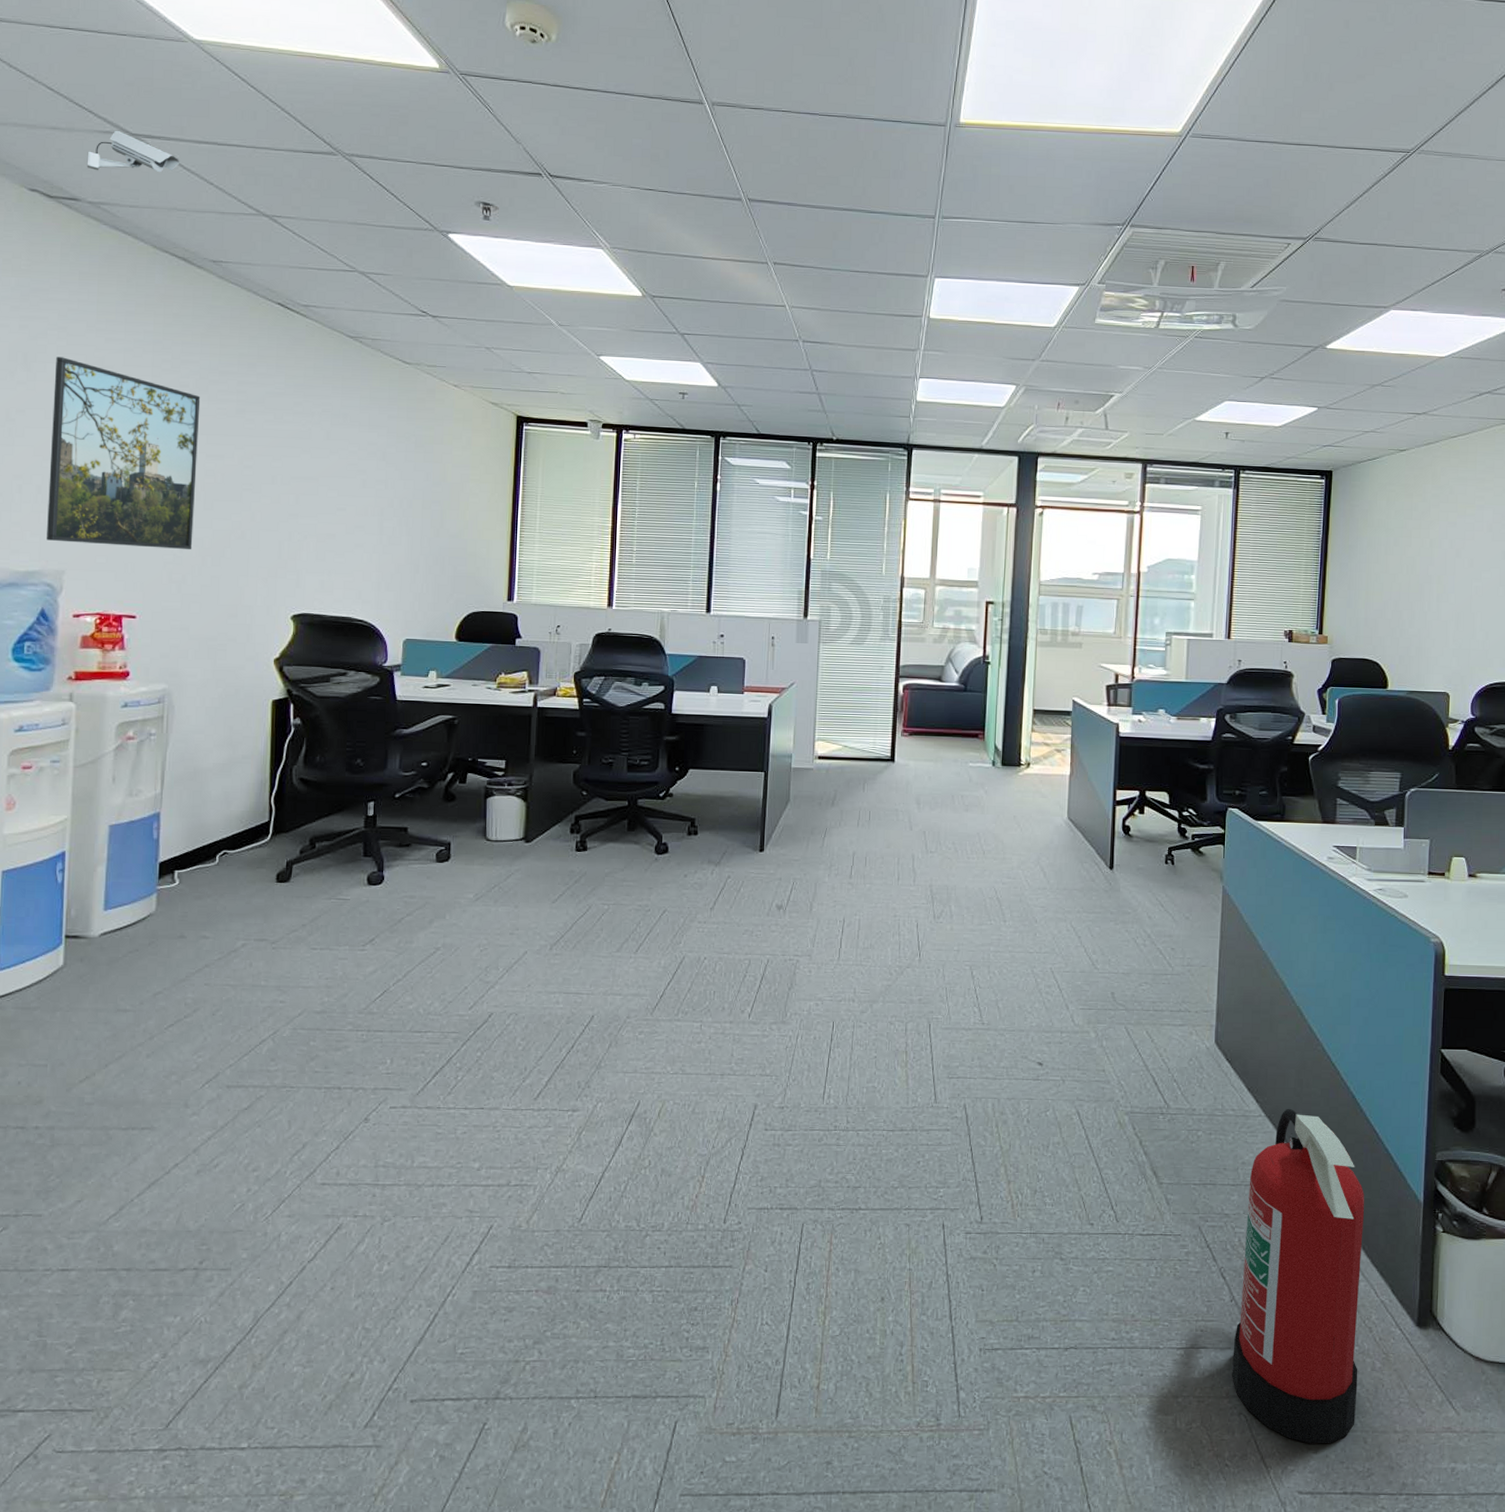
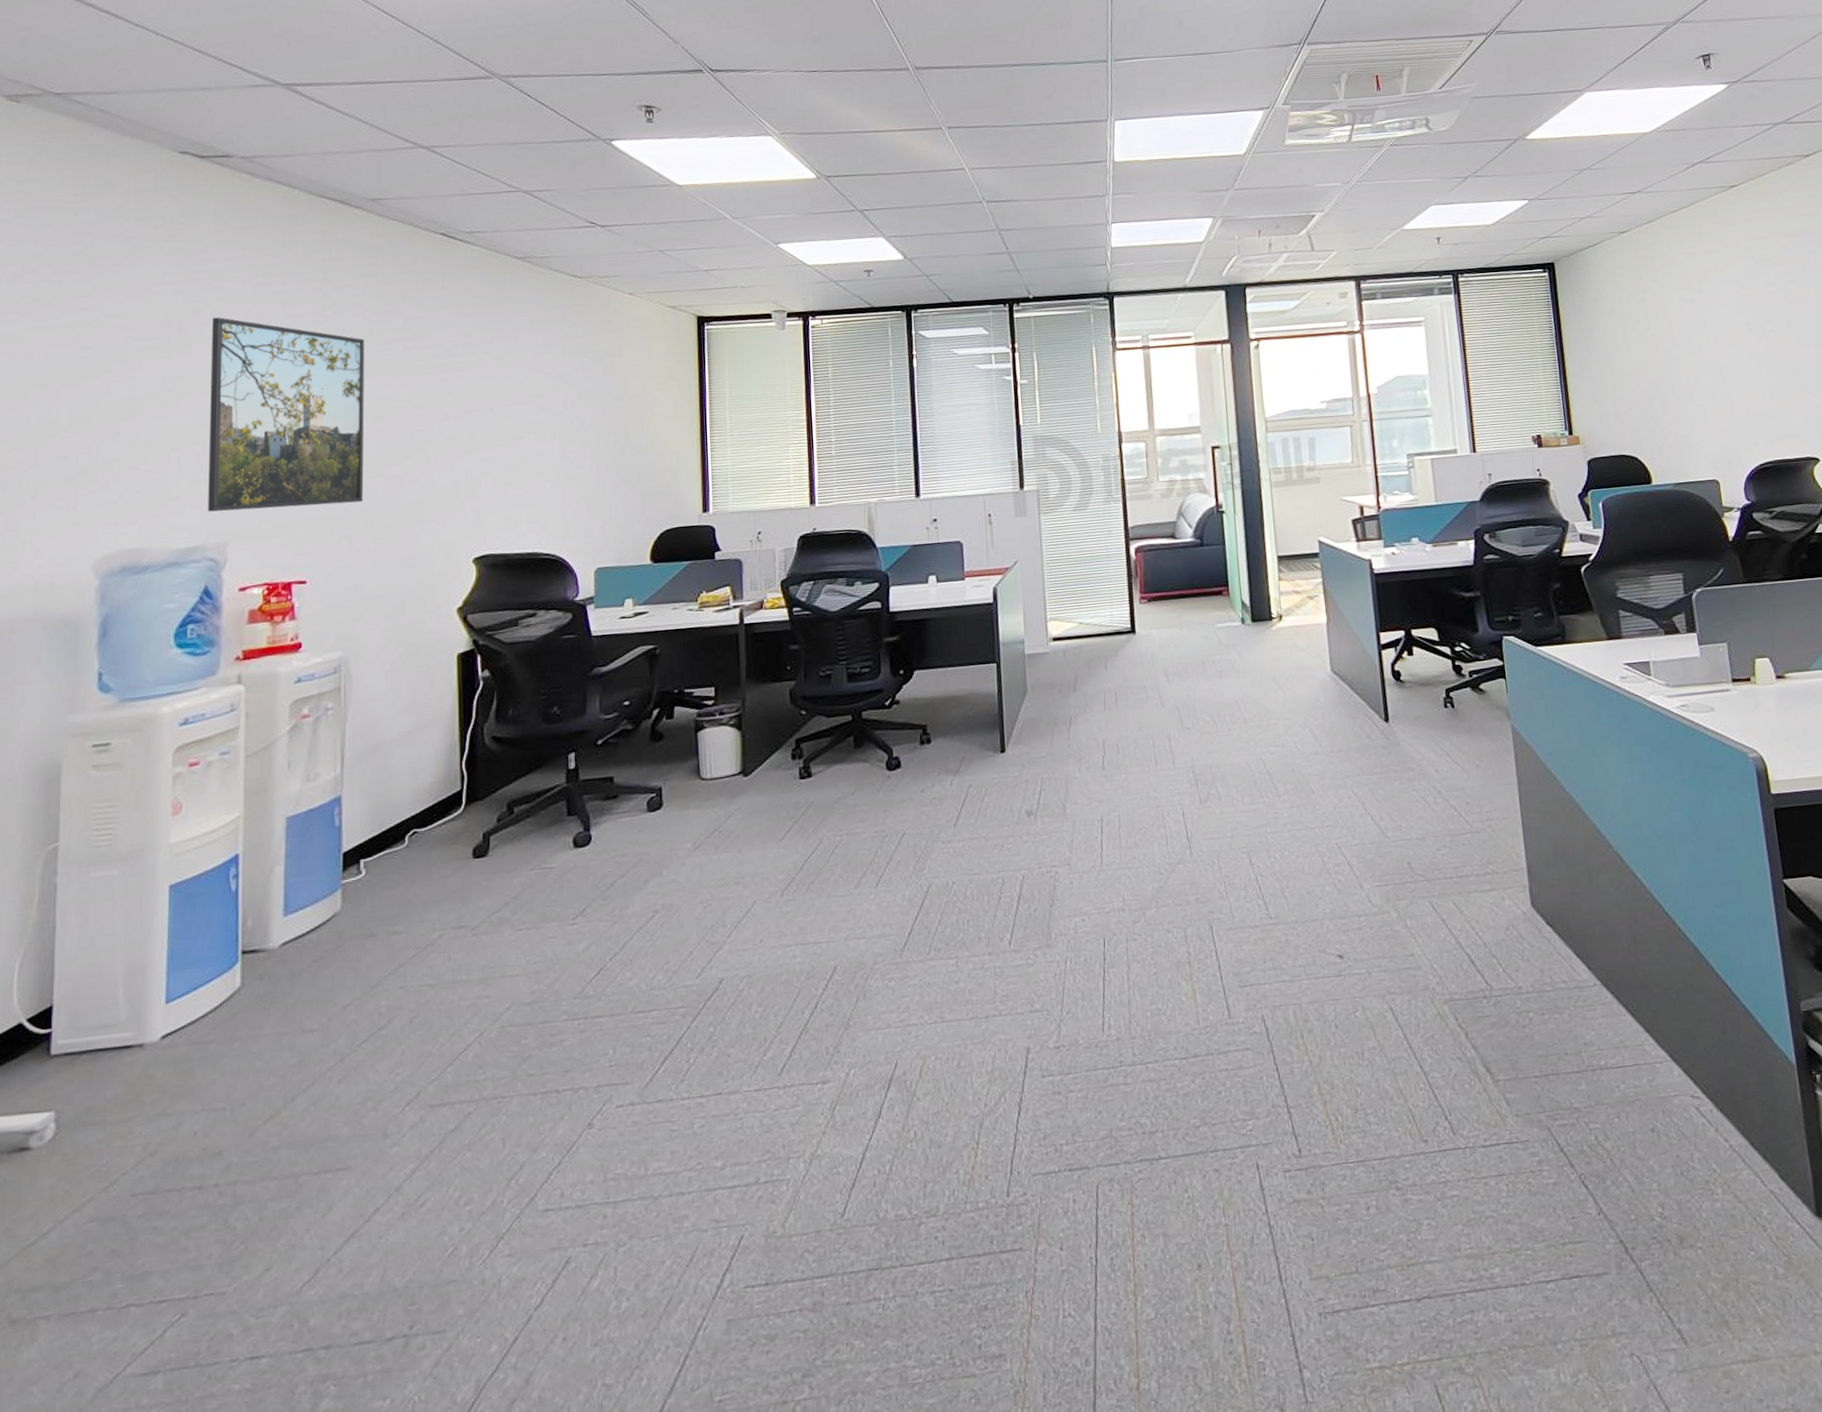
security camera: present [86,130,180,173] -> none [238,82,333,126]
fire extinguisher: present [1232,1108,1364,1444] -> none [1595,971,1767,1382]

